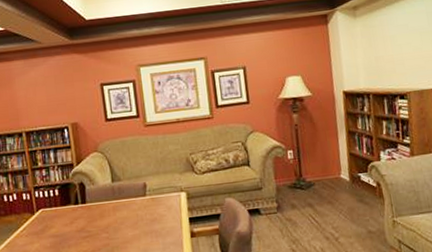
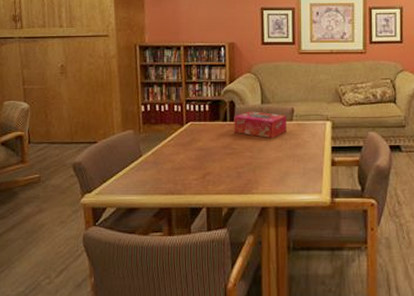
tissue box: none [85,190,141,217] -> present [234,111,286,139]

